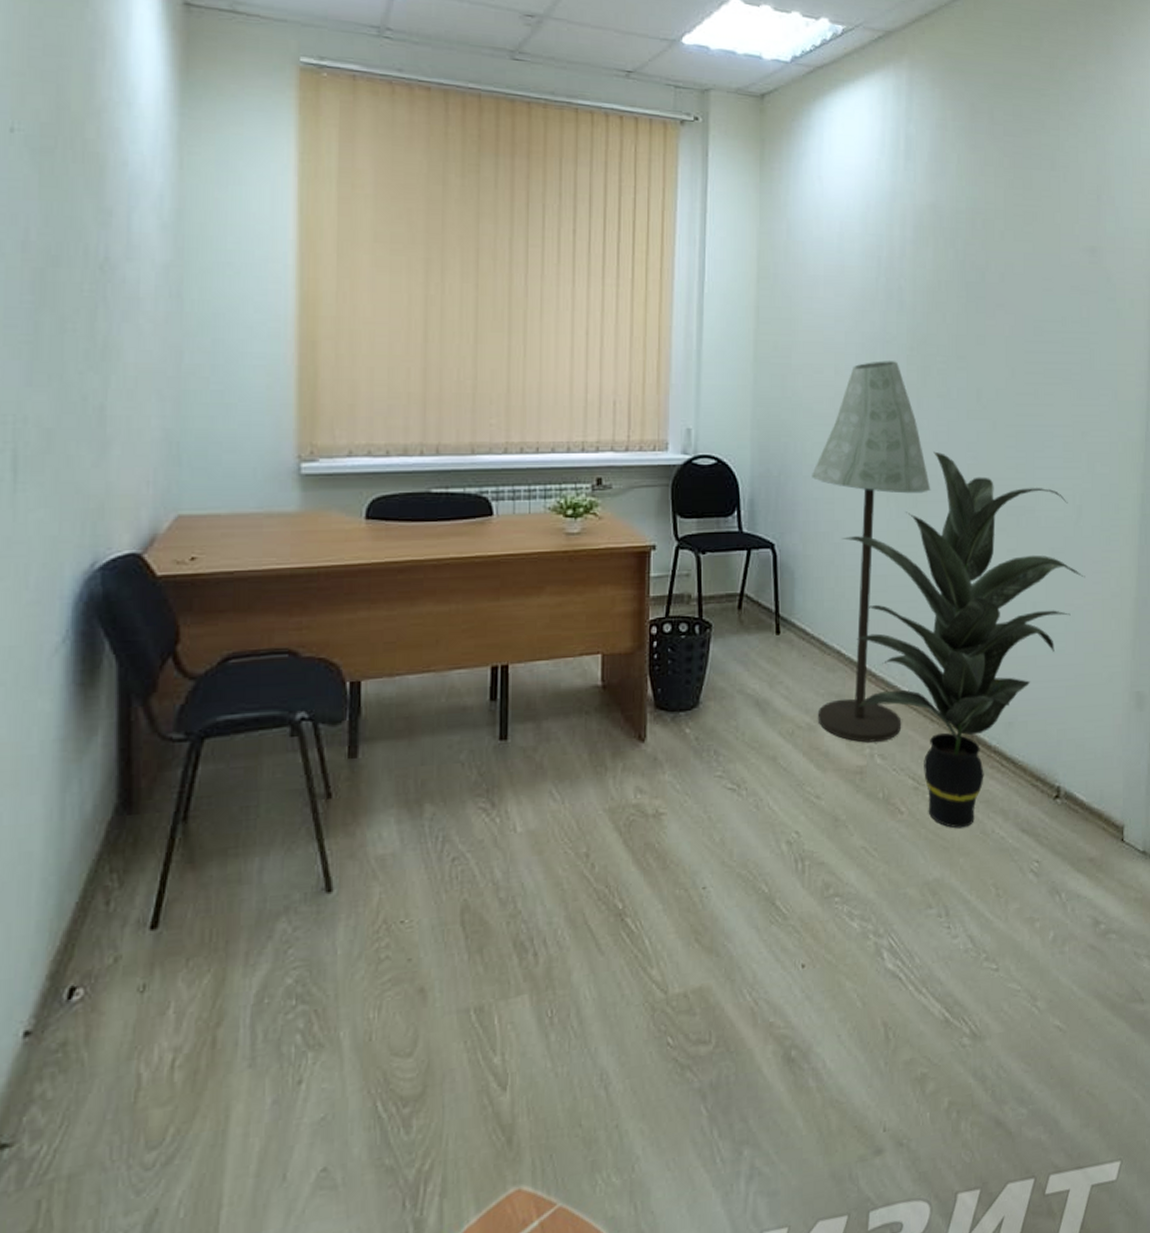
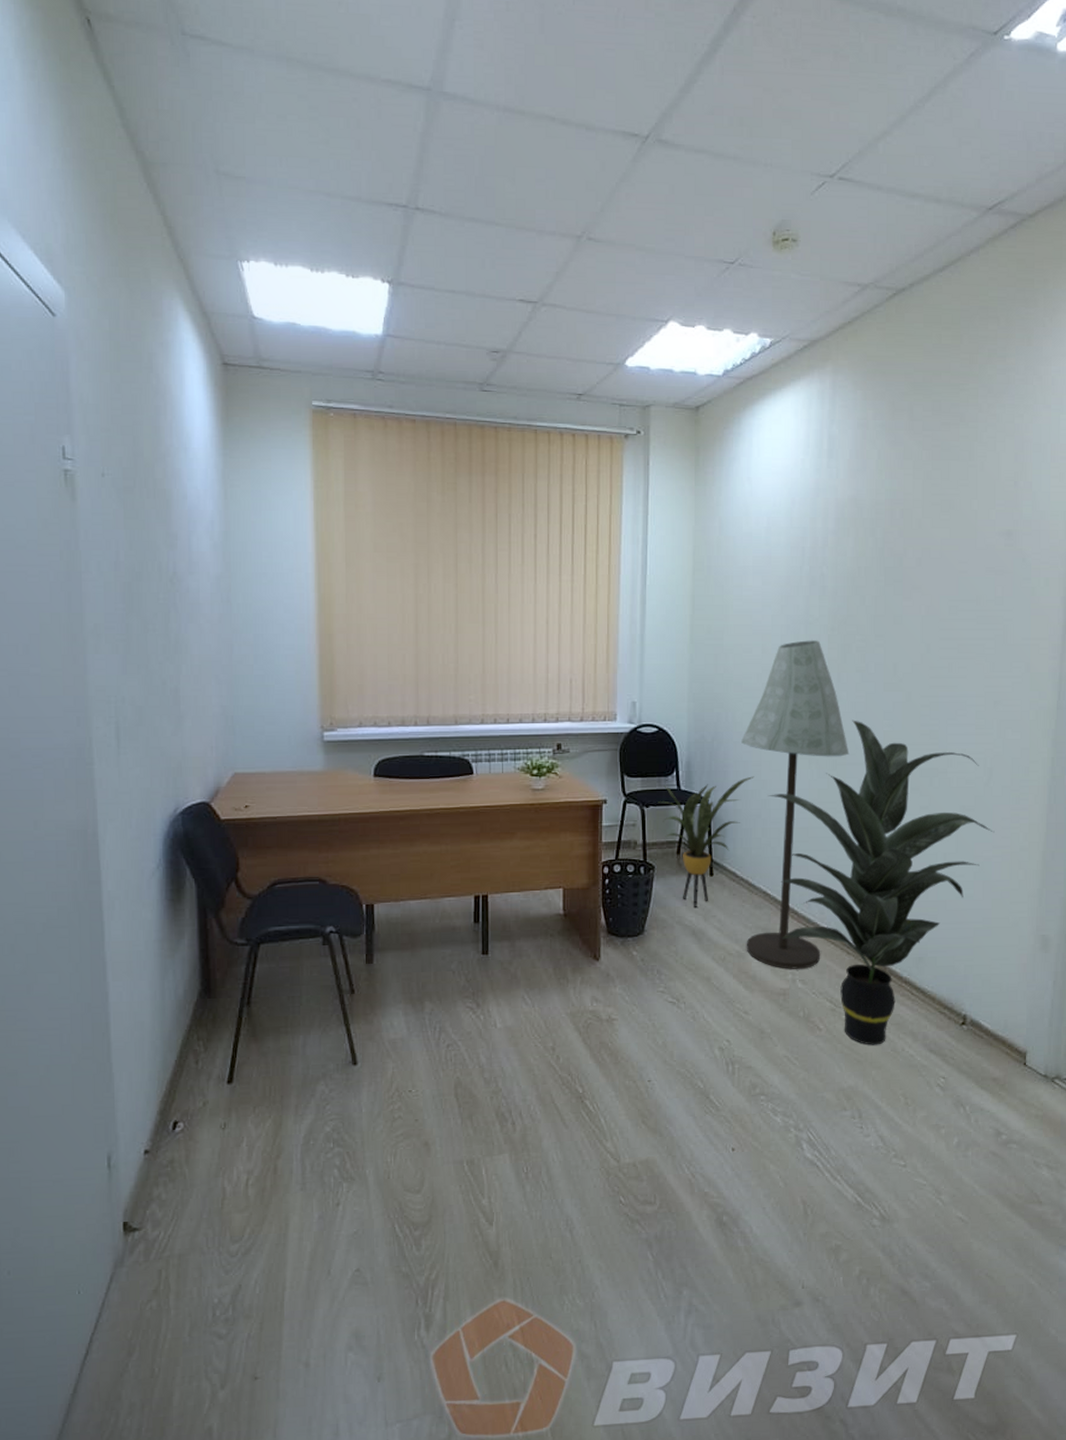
house plant: none [716,516,827,673] -> present [658,776,754,907]

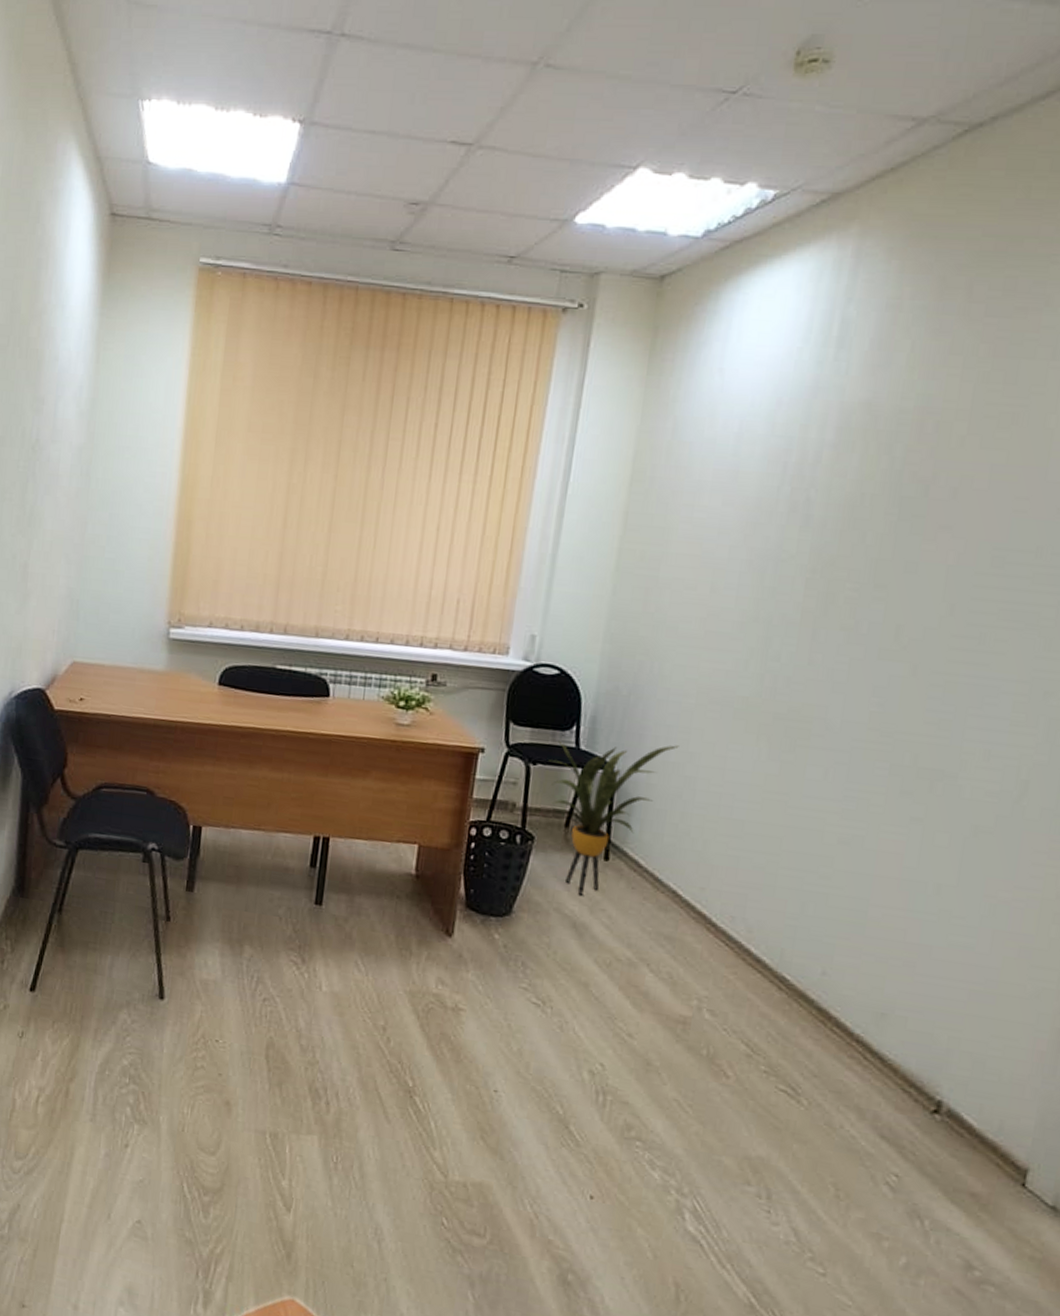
floor lamp: present [741,640,850,969] -> none [640,581,816,997]
indoor plant: present [767,720,995,1045] -> none [691,691,1020,1114]

